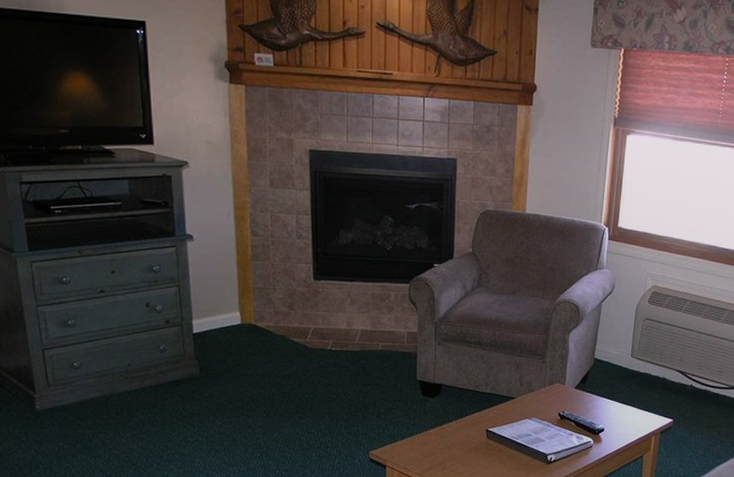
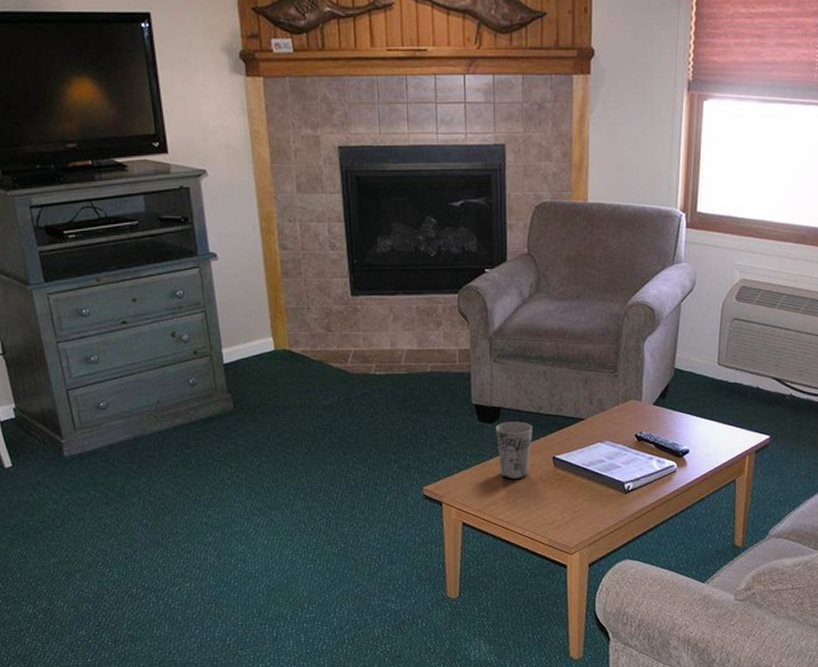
cup: none [437,397,470,448] -> present [496,422,533,480]

